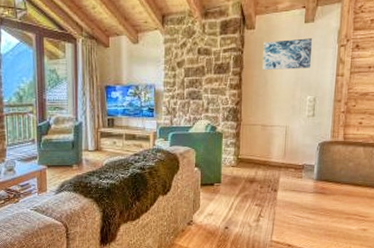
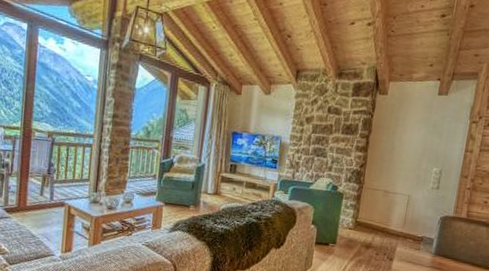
wall art: present [262,38,312,71] -> none [391,108,444,140]

